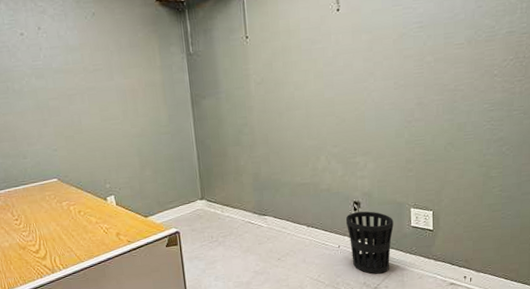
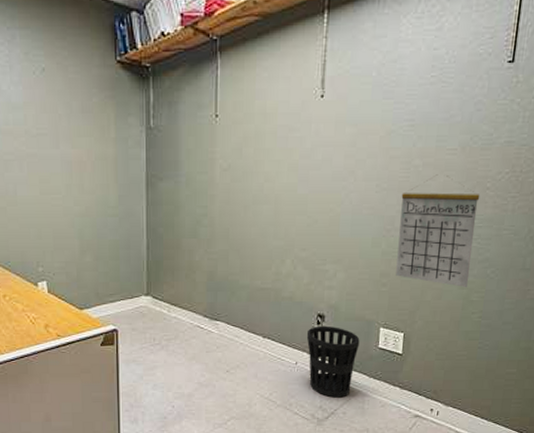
calendar: none [418,67,489,166] -> present [396,174,480,287]

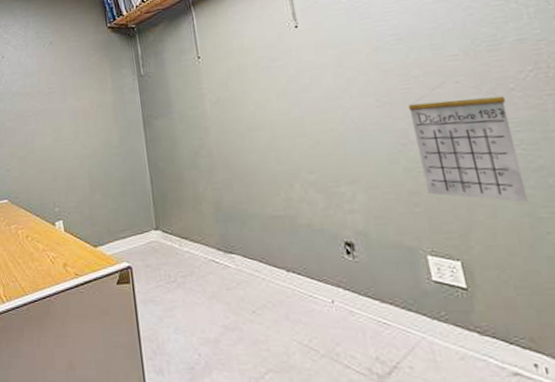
wastebasket: present [306,325,360,398] -> none [336,255,411,346]

